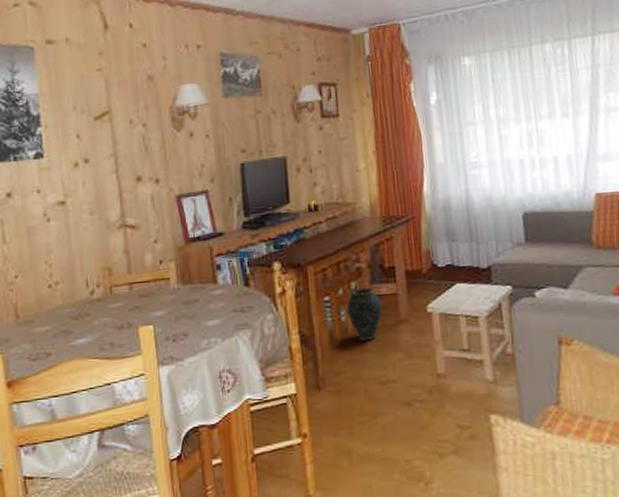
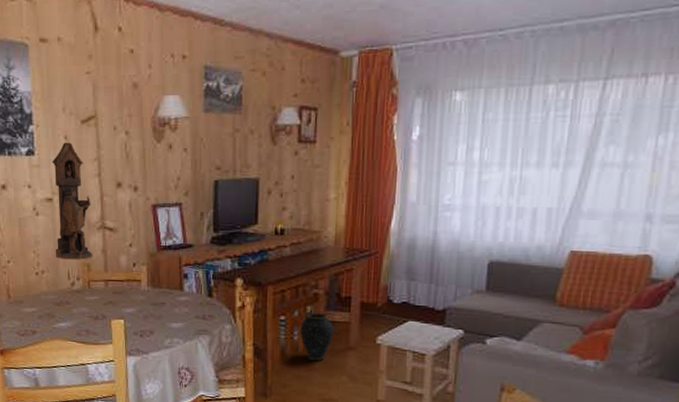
cuckoo clock: none [64,140,114,267] -> present [52,142,93,260]

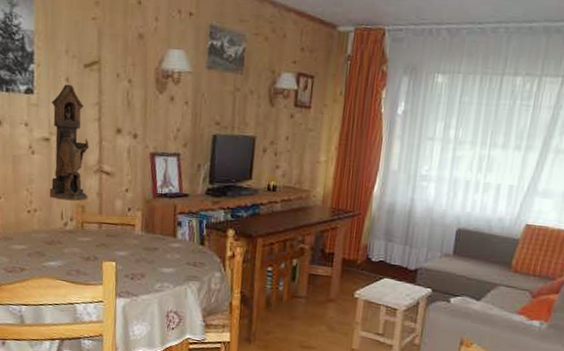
vase: present [300,312,334,361] -> none [285,265,317,311]

